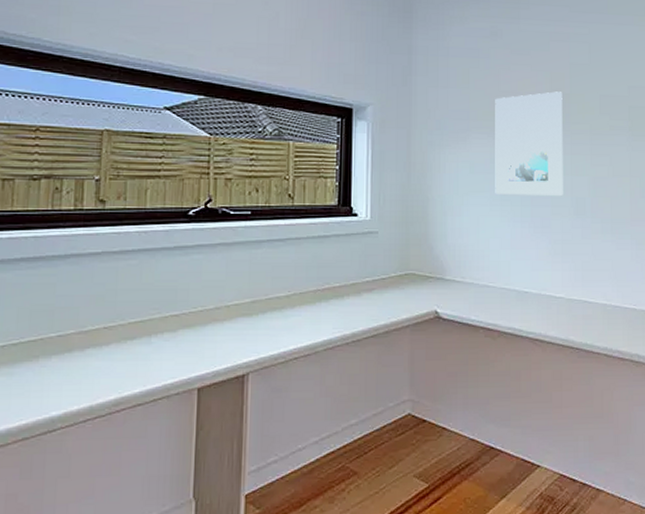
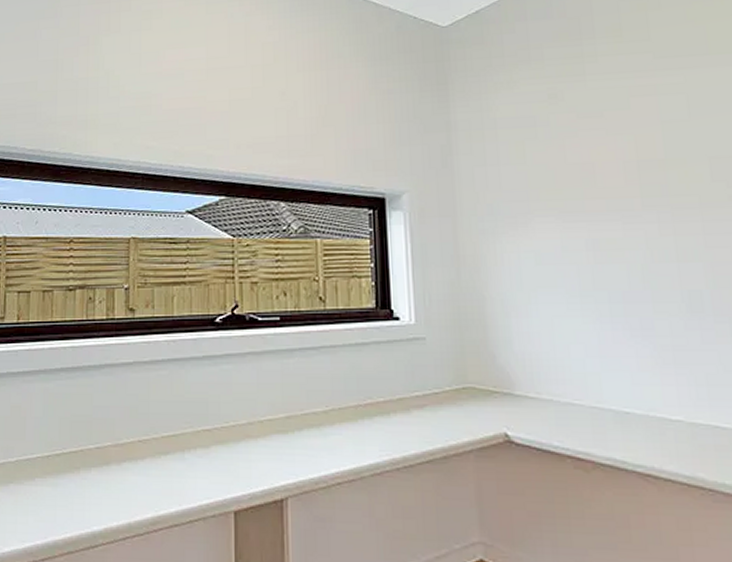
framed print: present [495,91,563,196] -> none [561,157,669,290]

